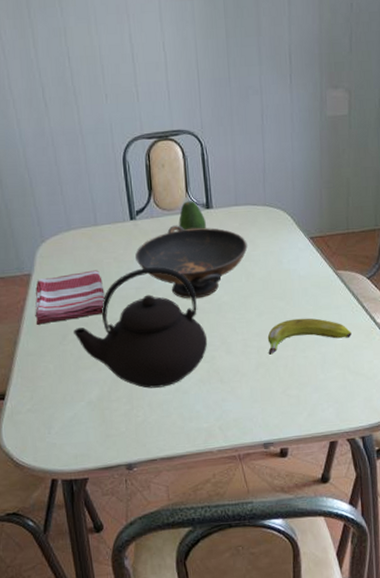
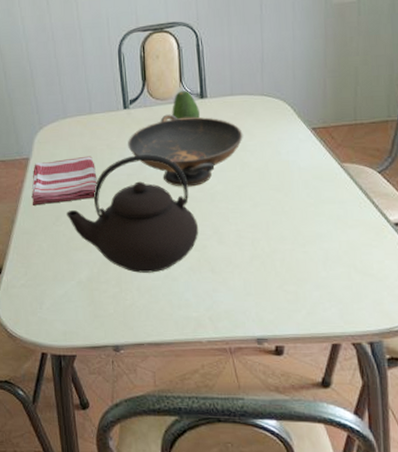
banana: present [267,318,352,355] -> none [263,211,359,247]

